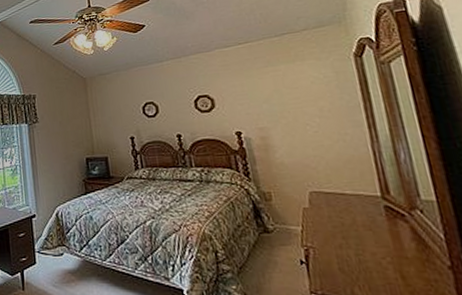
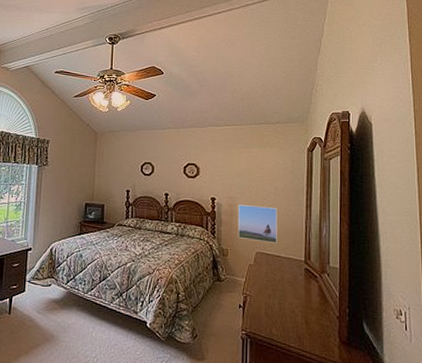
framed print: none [272,133,337,179] -> present [237,205,277,243]

